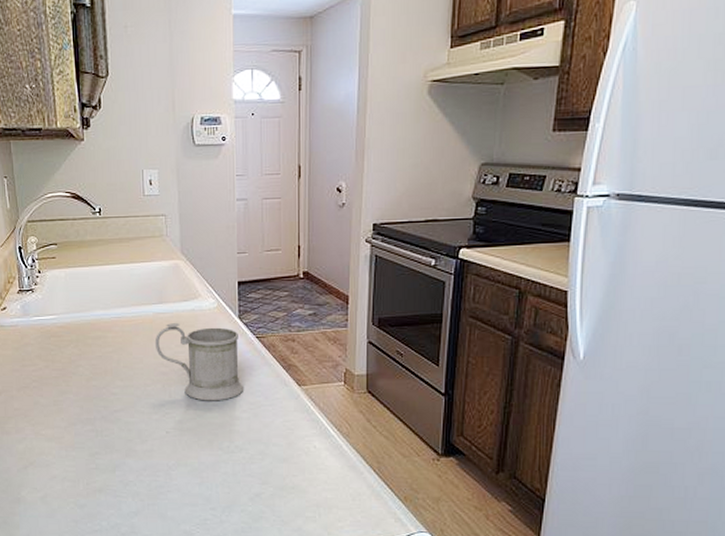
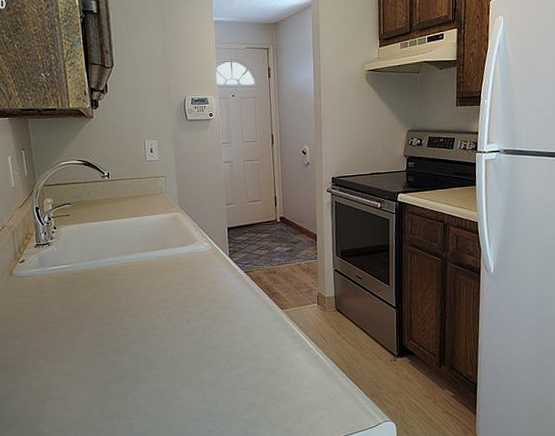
mug: present [154,323,244,401] -> none [159,264,237,329]

